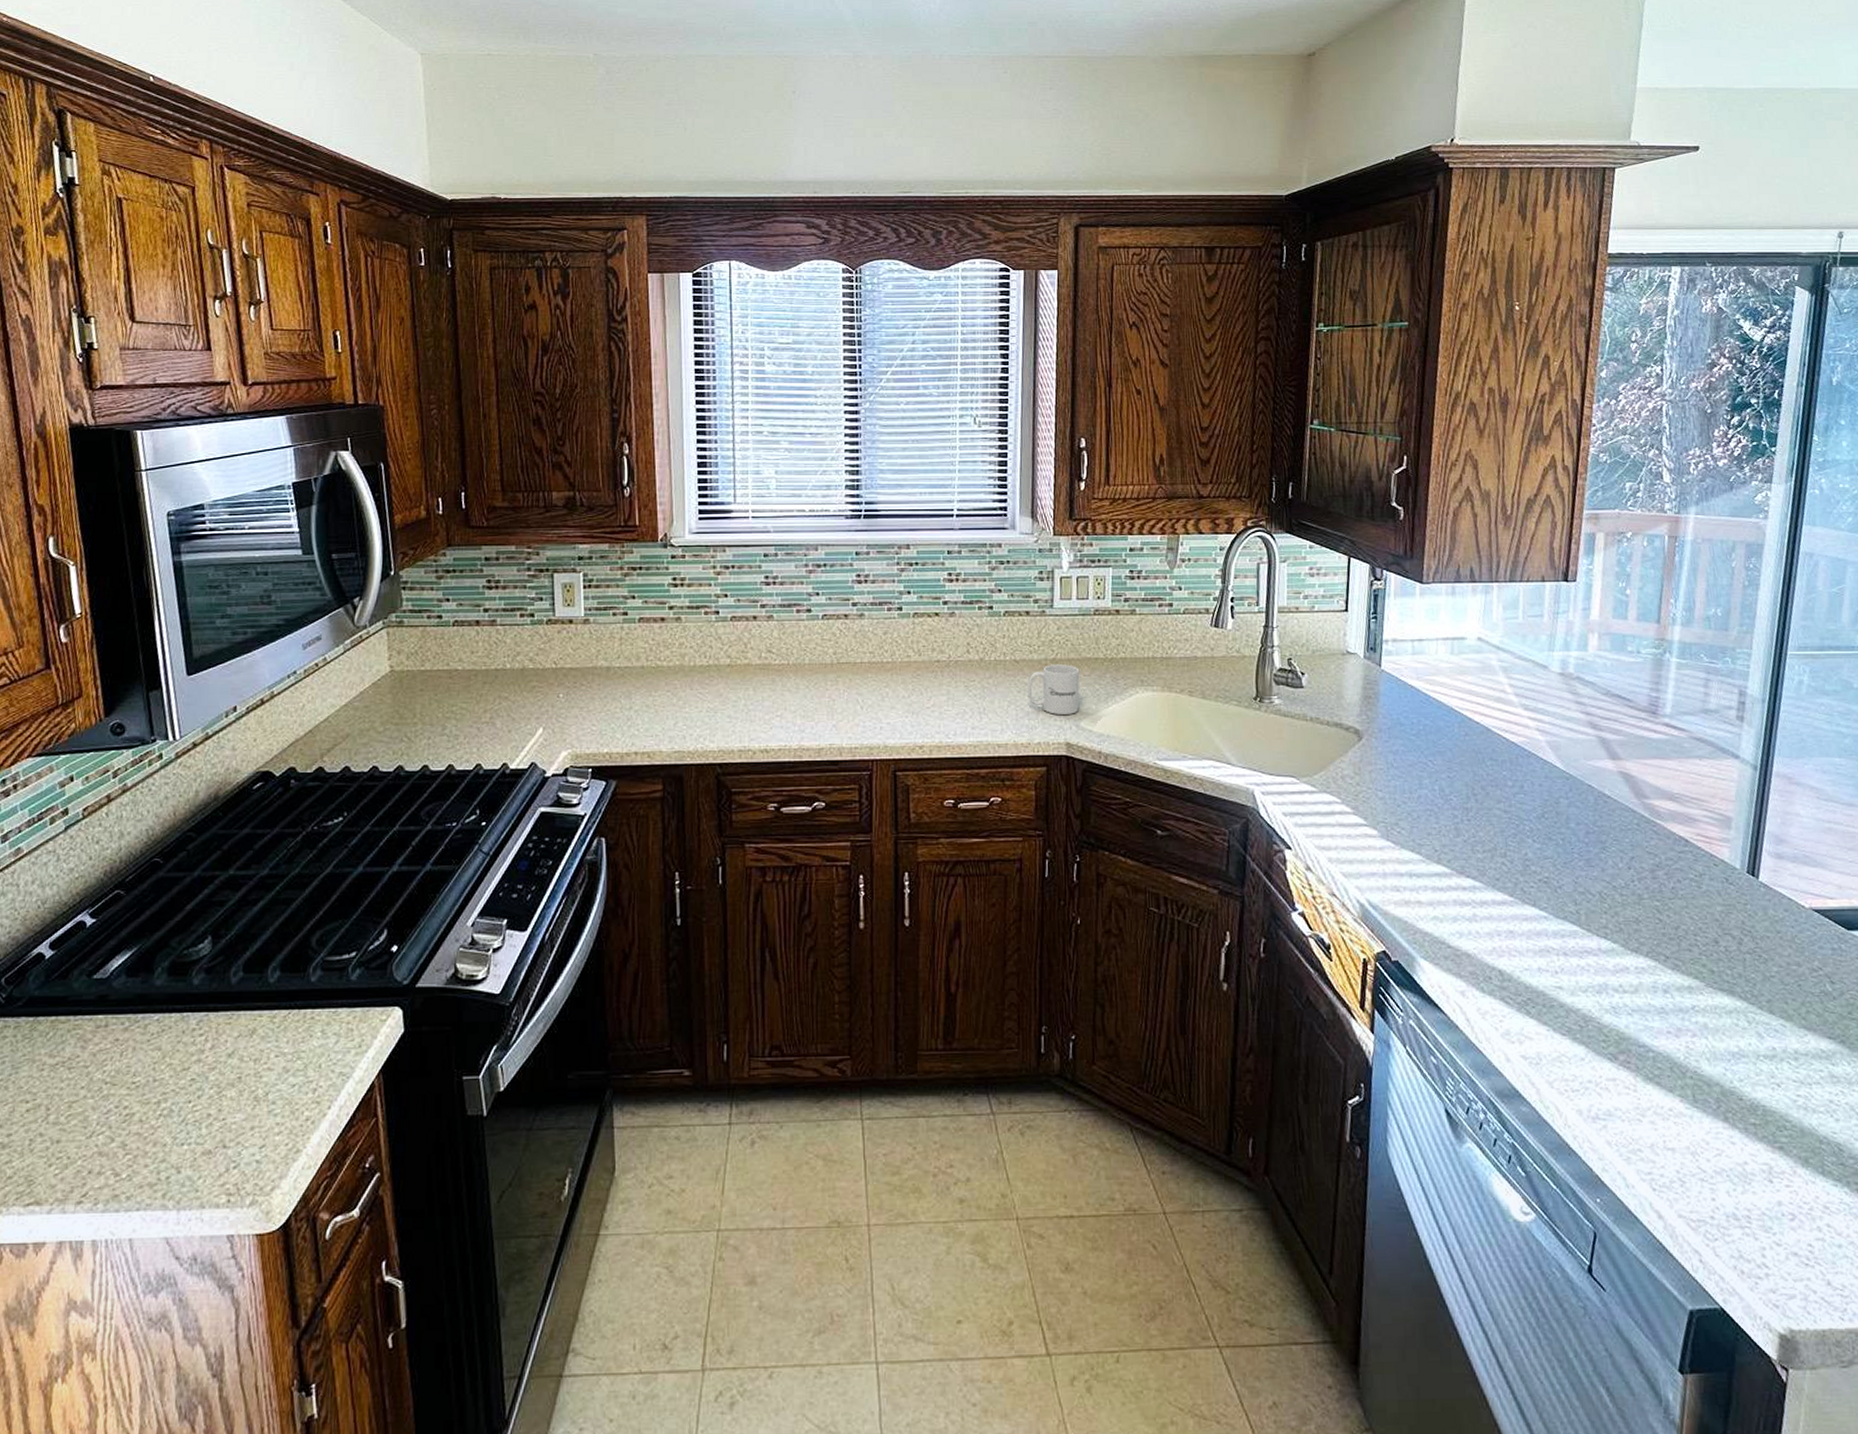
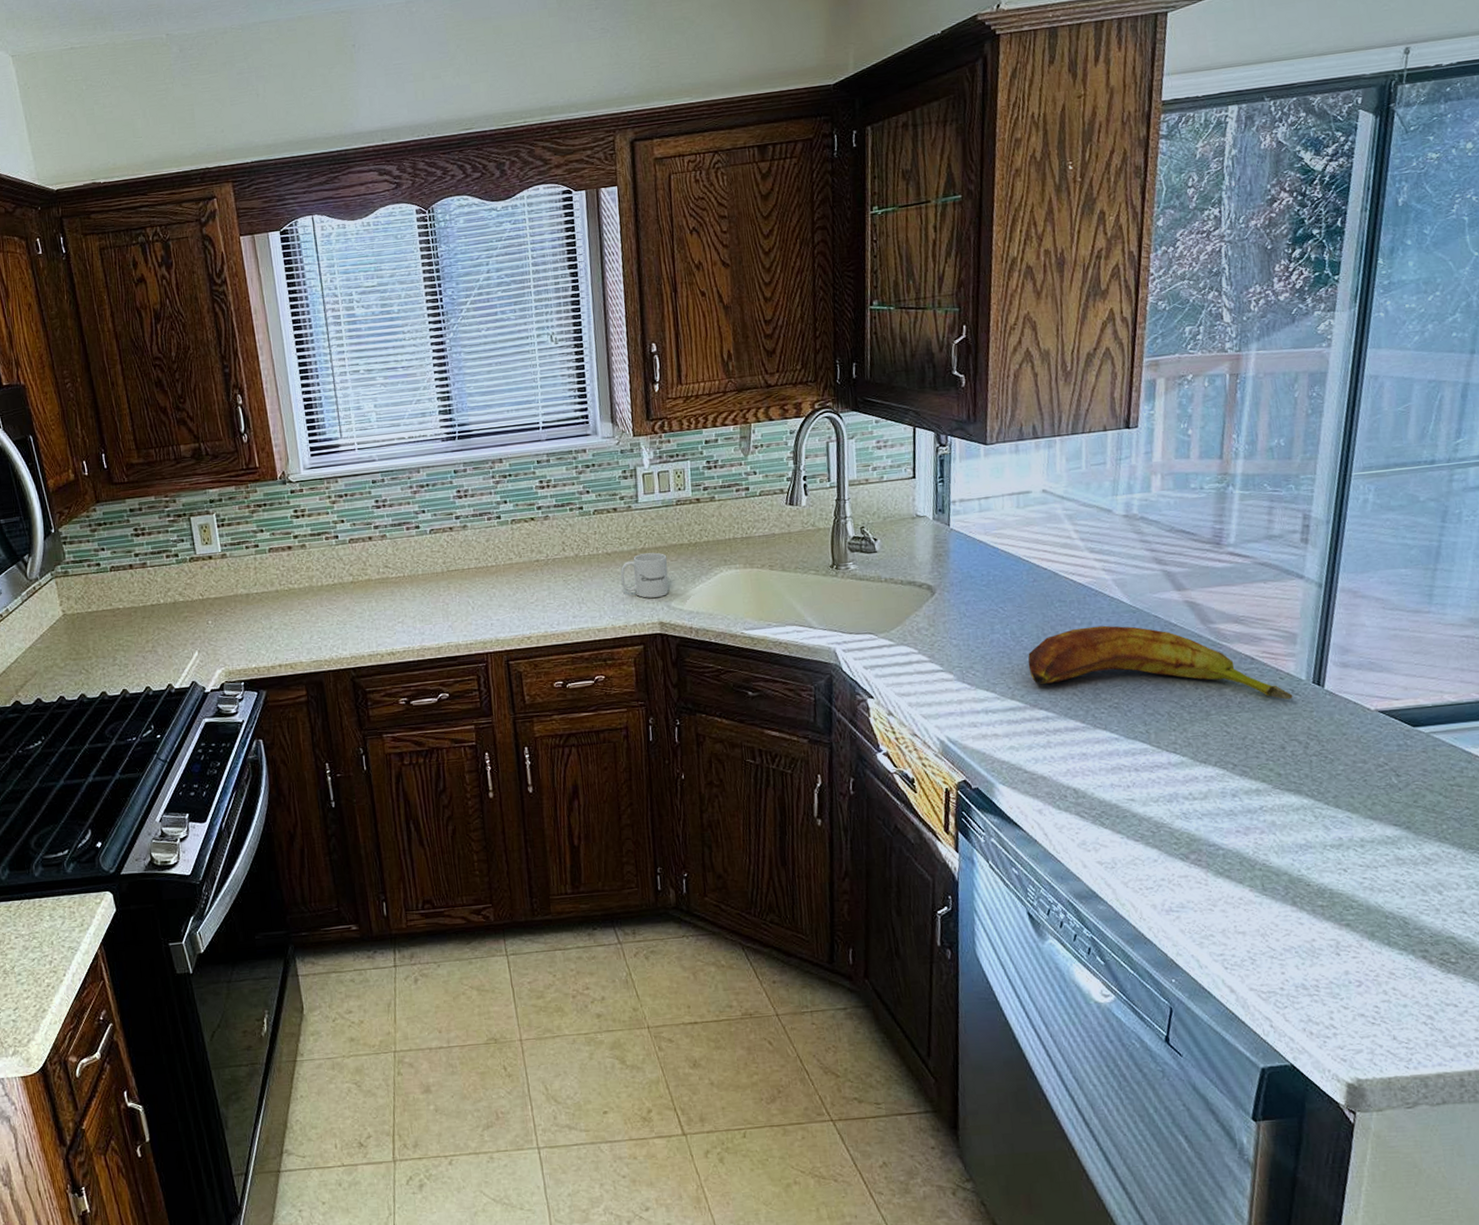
banana: none [1456,790,1728,890] -> present [1028,625,1293,700]

